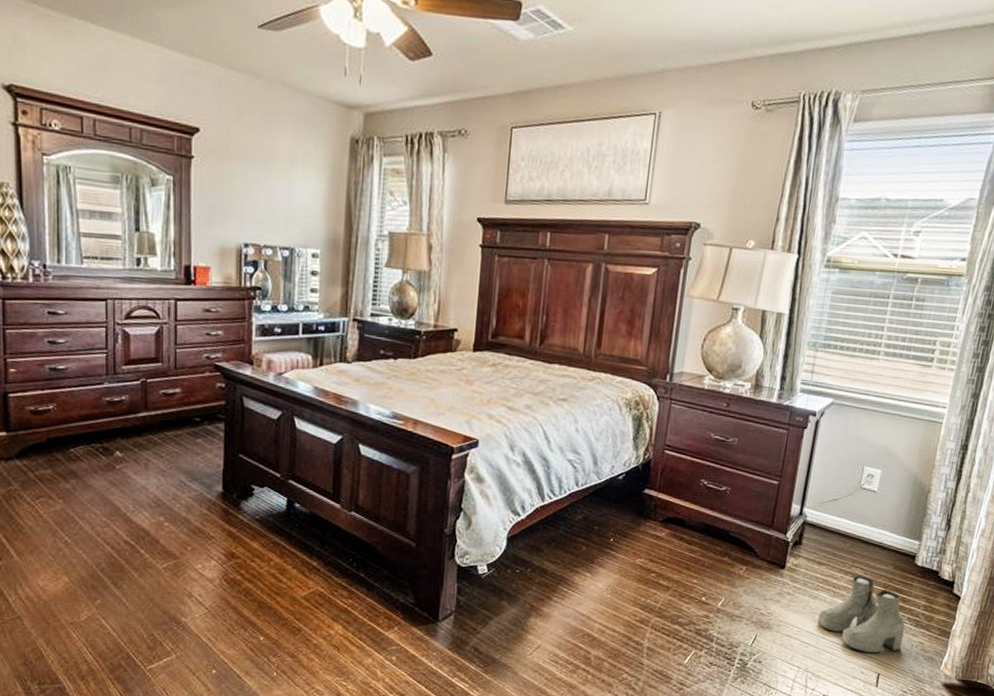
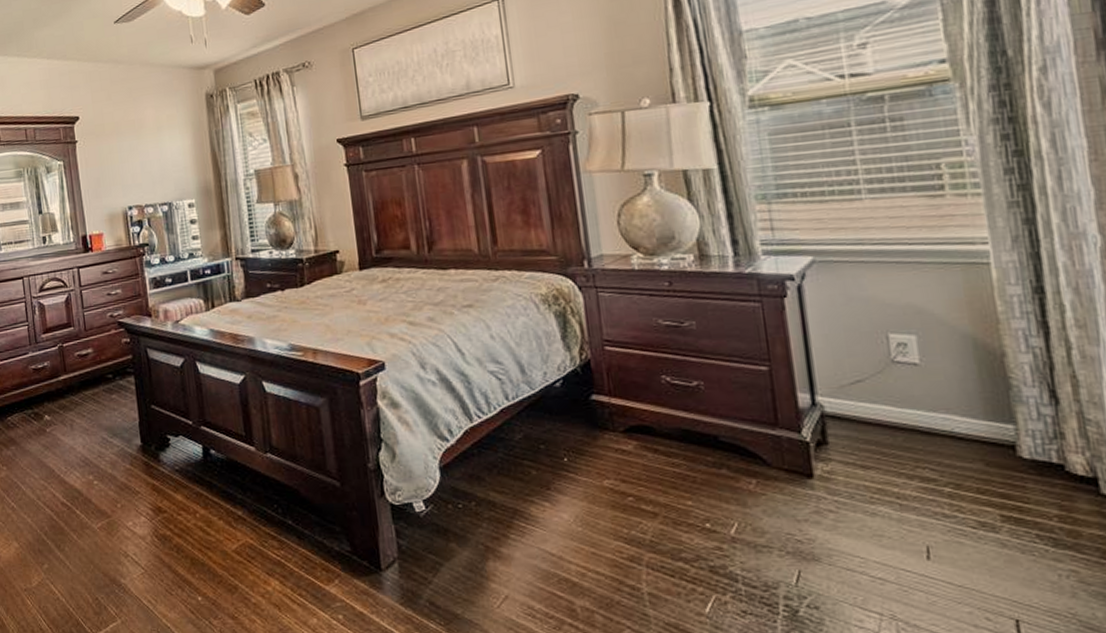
boots: present [817,575,905,654] -> none [886,479,1042,590]

